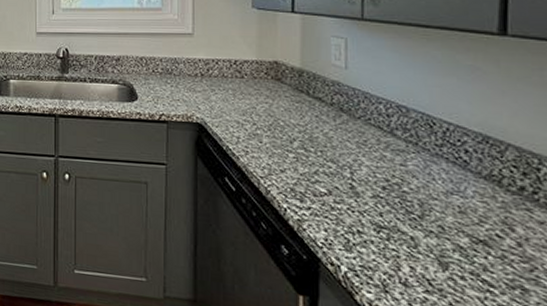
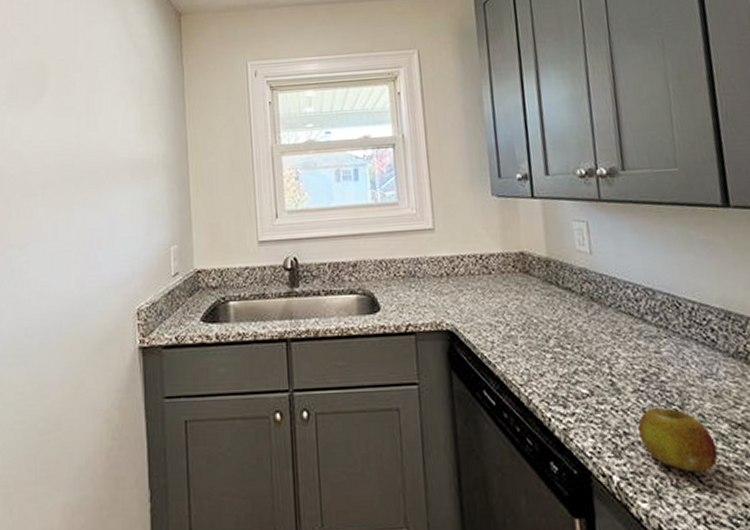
fruit: none [373,213,453,277] -> present [638,407,718,473]

